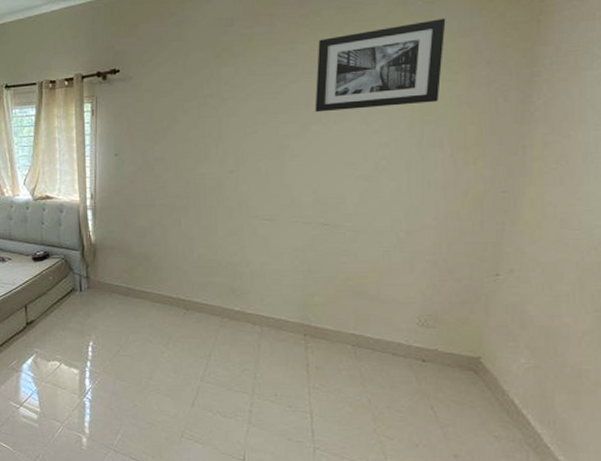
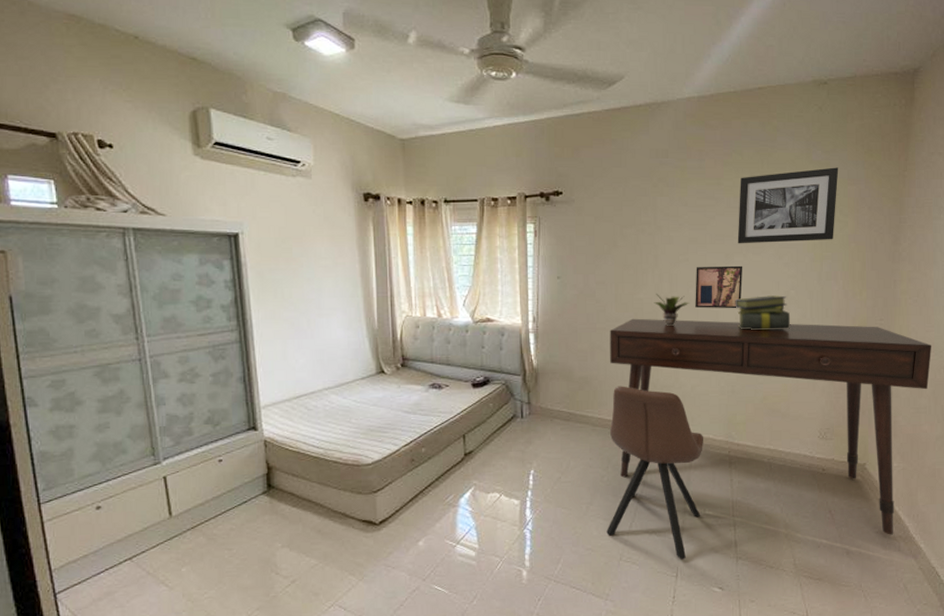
chair: none [167,262,276,443] -> present [606,386,704,560]
desk: none [169,194,578,442] -> present [610,318,932,535]
potted plant: none [217,167,258,201] -> present [654,293,689,326]
wall art: none [264,135,322,183] -> present [695,265,743,309]
stack of books: none [312,166,382,206] -> present [735,295,791,331]

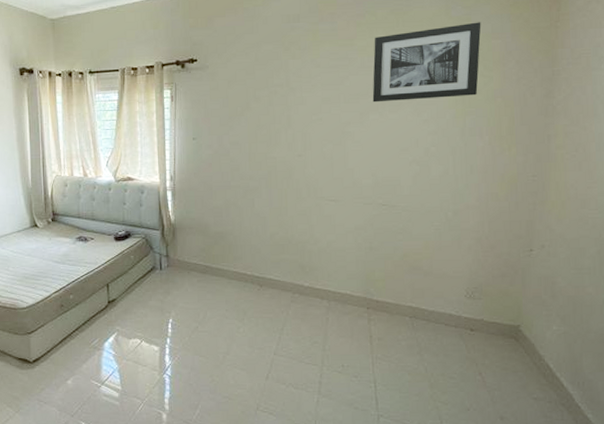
chair: present [606,386,704,560] -> none [243,241,341,413]
desk: present [610,318,932,535] -> none [244,176,595,402]
potted plant: present [654,293,689,326] -> none [287,151,324,183]
wall art: present [695,265,743,309] -> none [329,123,379,167]
stack of books: present [735,295,791,331] -> none [371,152,432,188]

